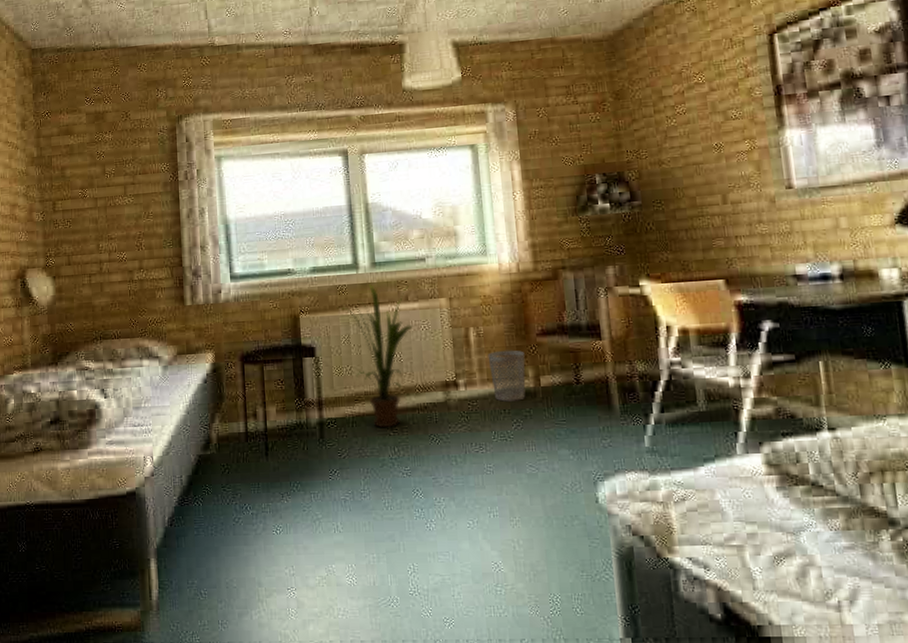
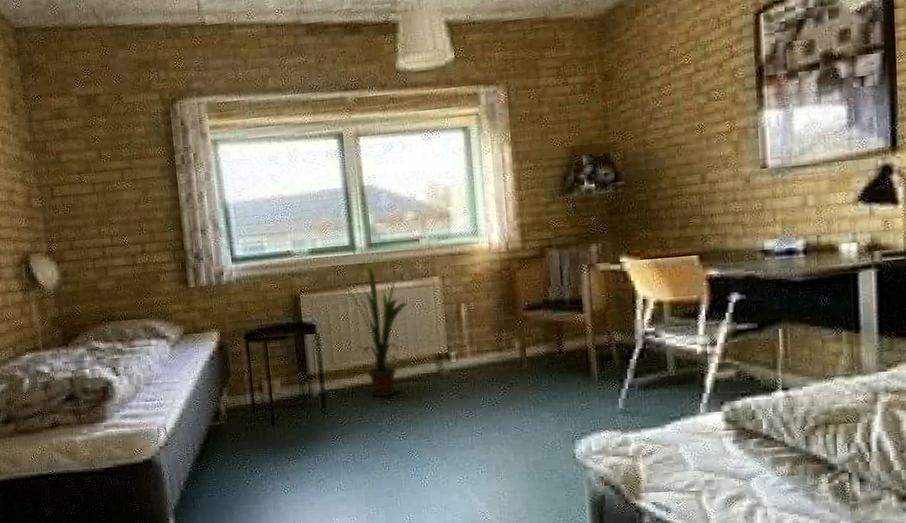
wastebasket: present [488,350,526,402] -> none [478,323,512,371]

